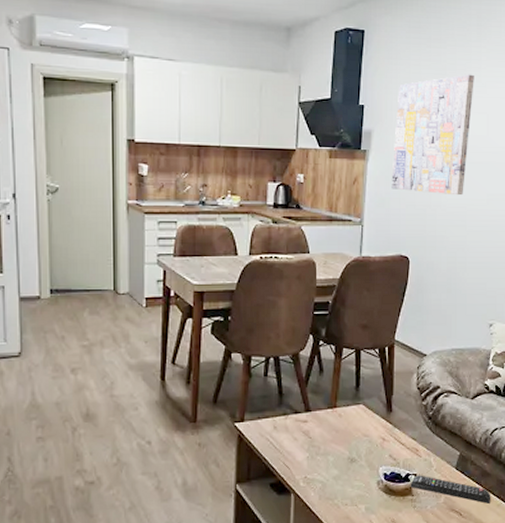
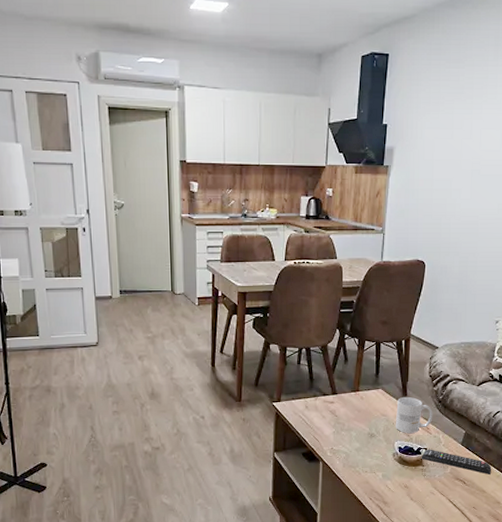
mug: none [379,413,423,456] -> present [395,396,433,433]
wall art: present [391,74,474,196] -> none [410,92,490,206]

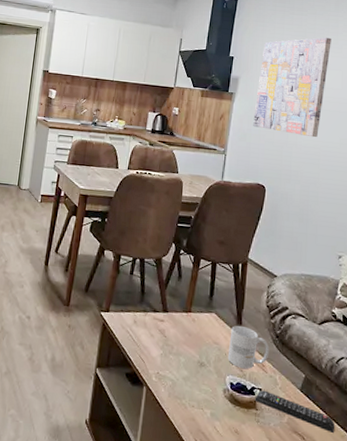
wall art: none [410,92,490,206] -> present [253,37,331,138]

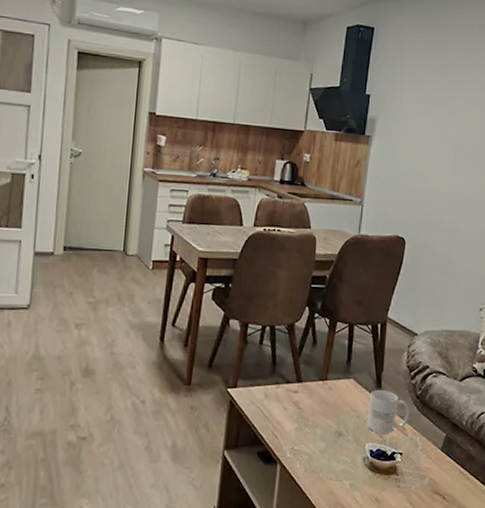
wall art: present [253,37,331,138] -> none [392,72,474,184]
remote control: present [254,390,335,433] -> none [395,454,476,489]

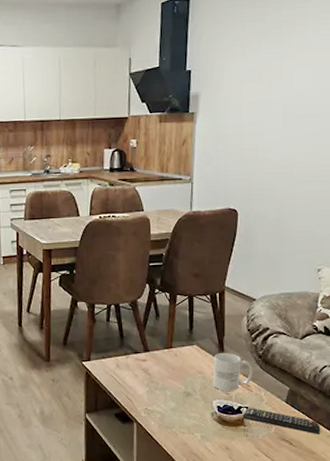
remote control: none [395,454,476,489] -> present [242,407,321,434]

